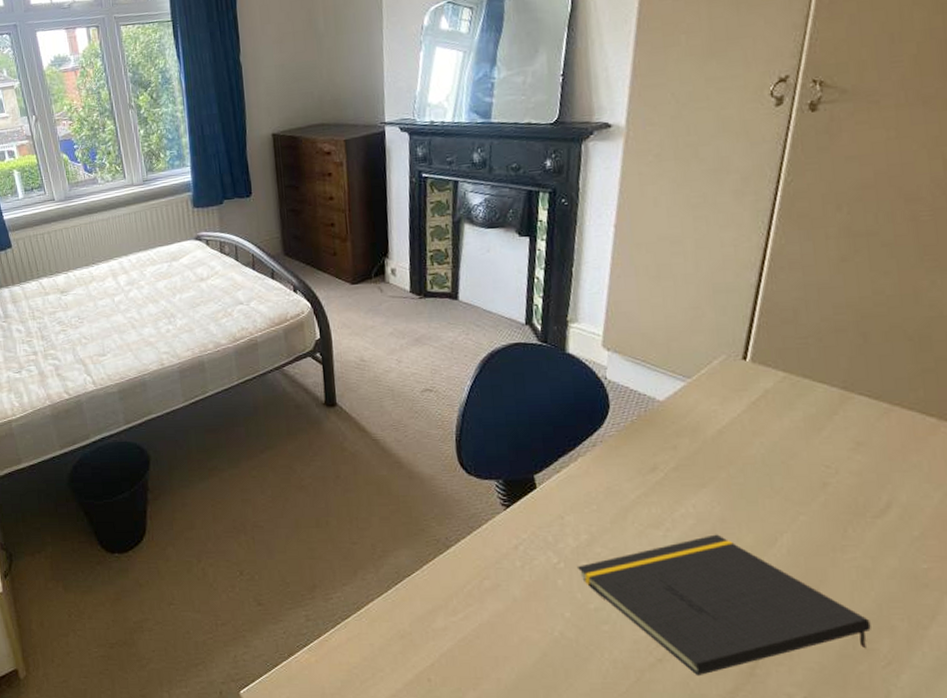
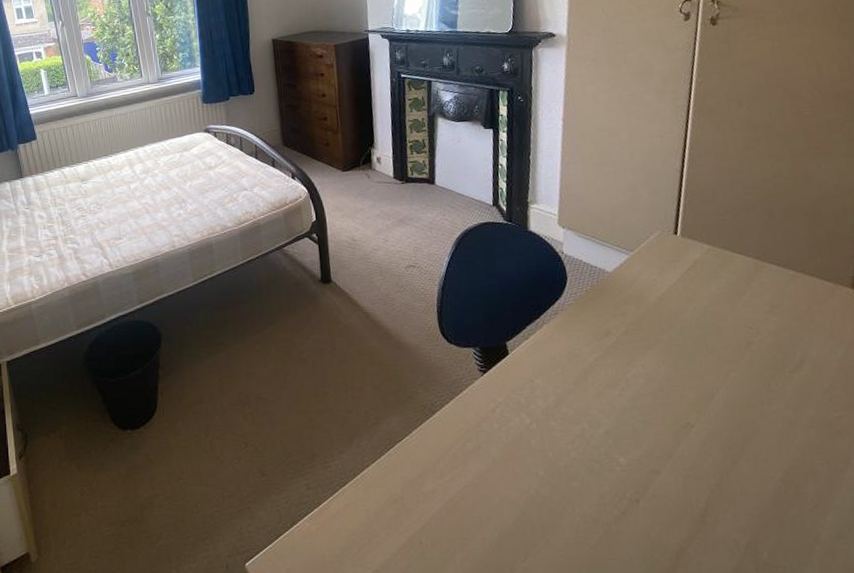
notepad: present [576,534,871,677] -> none [547,392,798,527]

